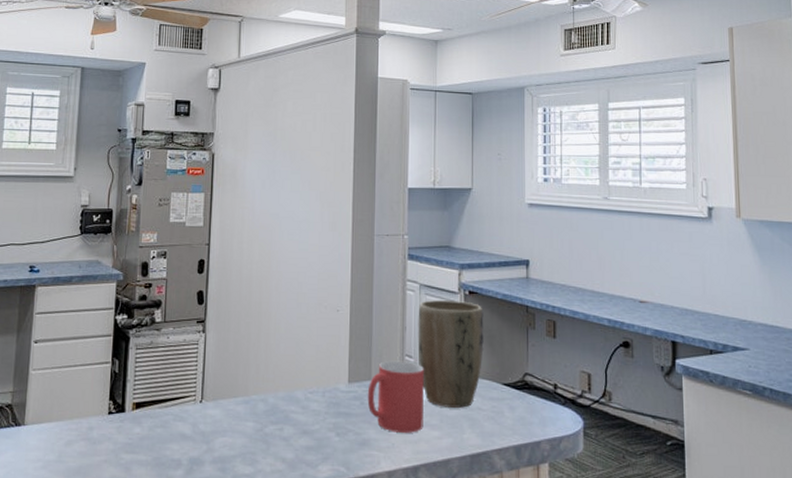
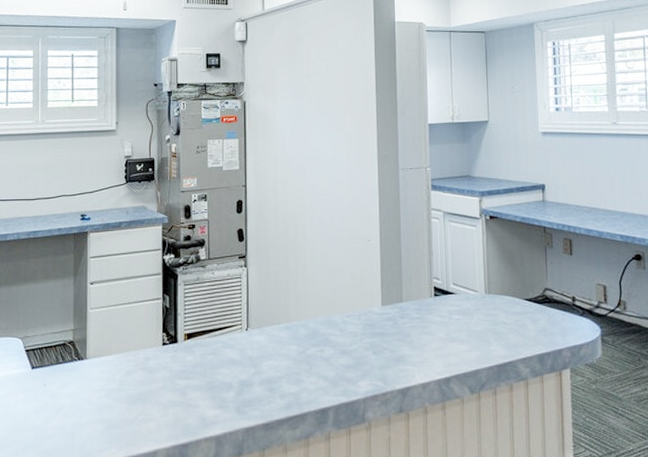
mug: present [367,360,424,433] -> none [400,283,453,348]
plant pot: present [418,300,484,408] -> none [443,225,506,323]

